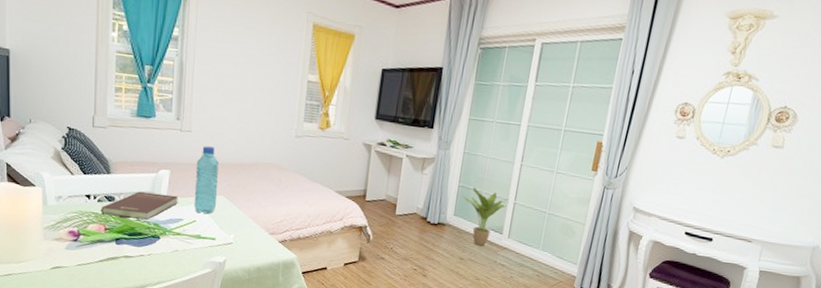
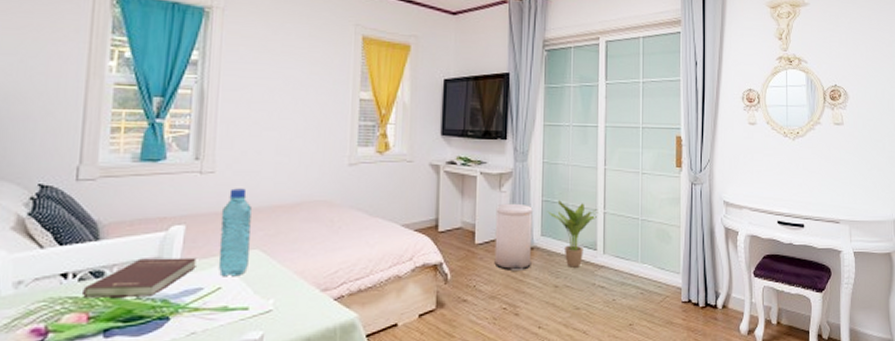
pedal bin: none [410,184,449,243] -> present [494,203,533,272]

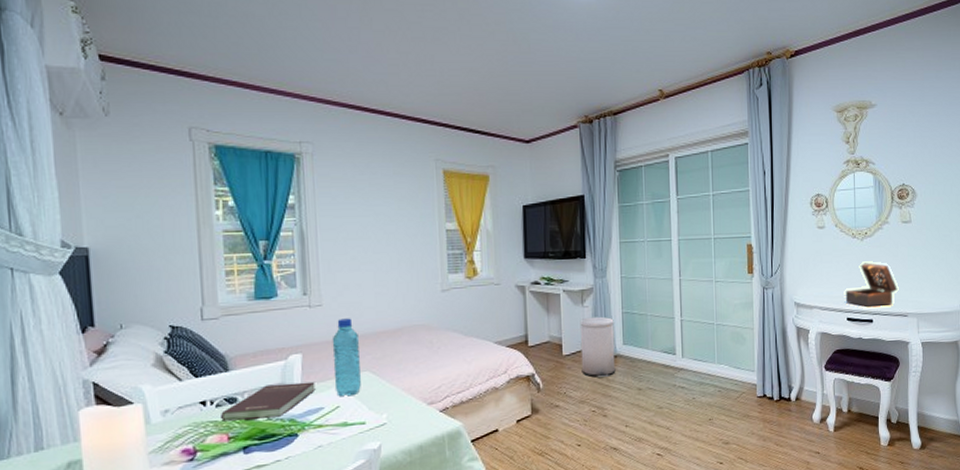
potted plant: present [547,200,598,268] -> none [627,311,675,372]
jewelry box: none [776,163,830,211] -> present [845,262,898,308]

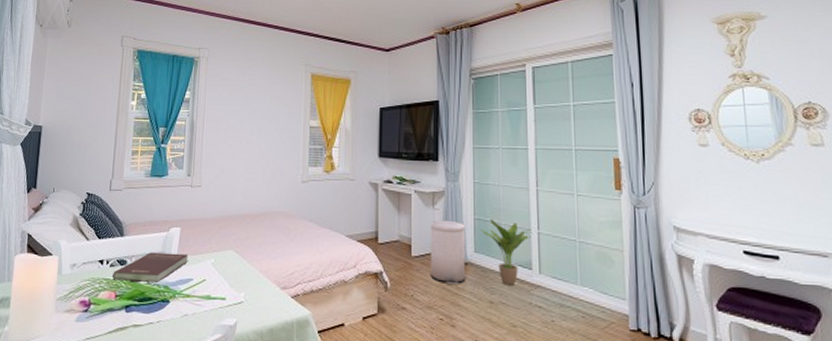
water bottle: present [332,318,361,397] -> none [203,199,228,272]
potted plant: none [627,311,675,372] -> present [480,219,532,285]
jewelry box: present [845,262,898,308] -> none [739,188,812,242]

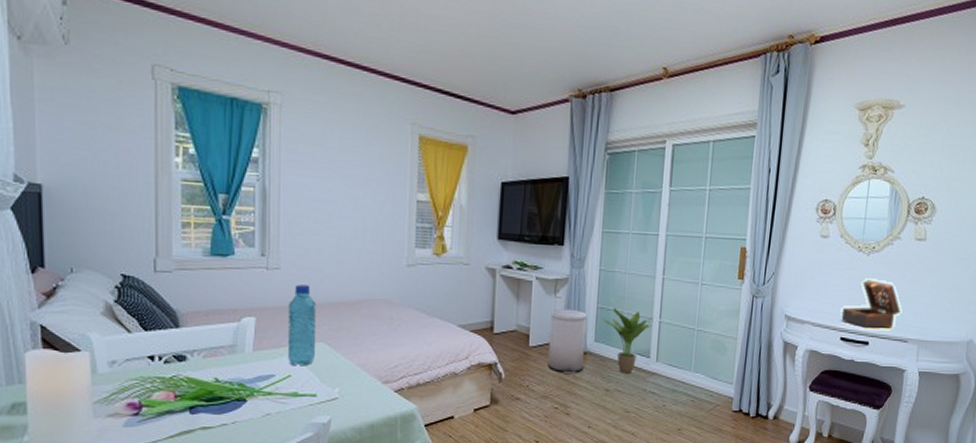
book: present [113,252,188,283] -> none [169,346,267,380]
water bottle: none [203,199,228,272] -> present [287,284,316,366]
jewelry box: none [739,188,812,242] -> present [841,280,901,329]

